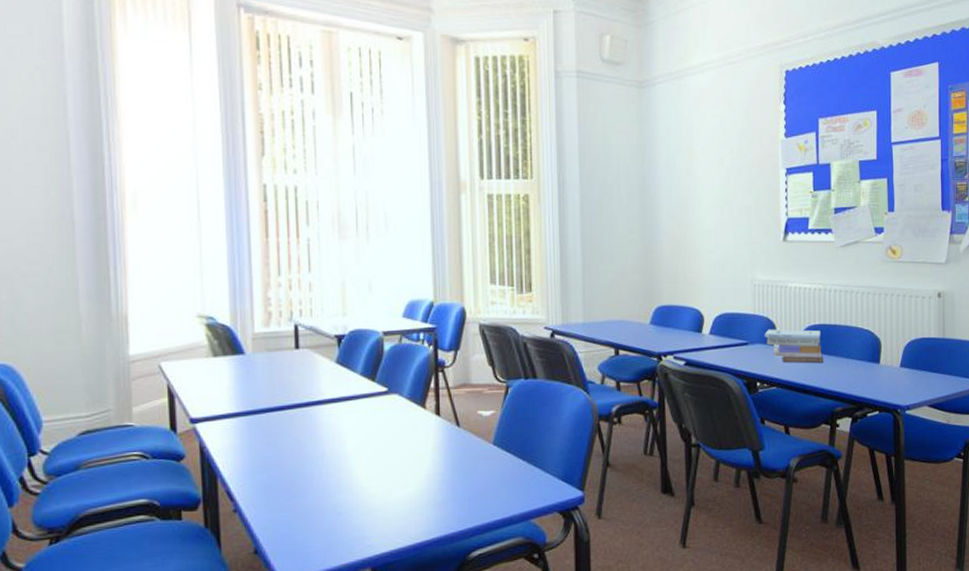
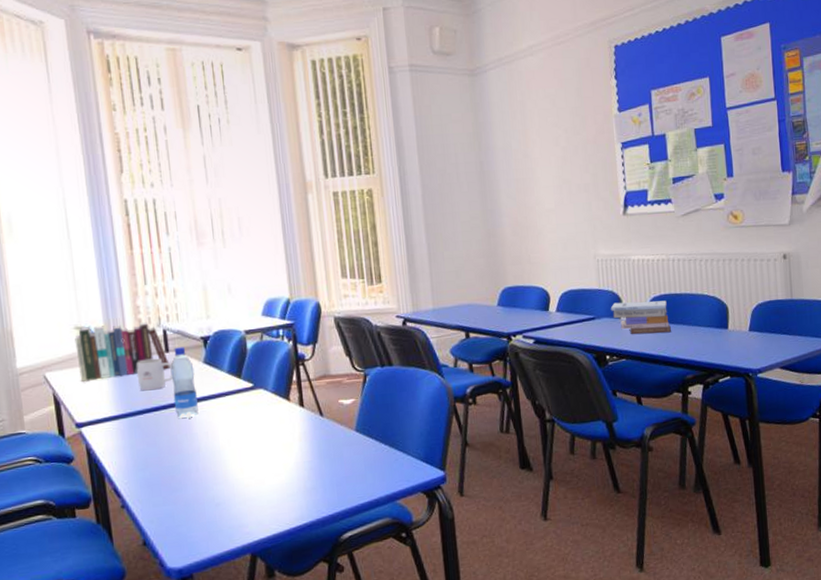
books: none [196,315,299,374] -> present [74,322,170,382]
mug: none [261,354,301,388] -> present [136,358,173,391]
bottle: none [299,344,326,421] -> present [170,347,199,419]

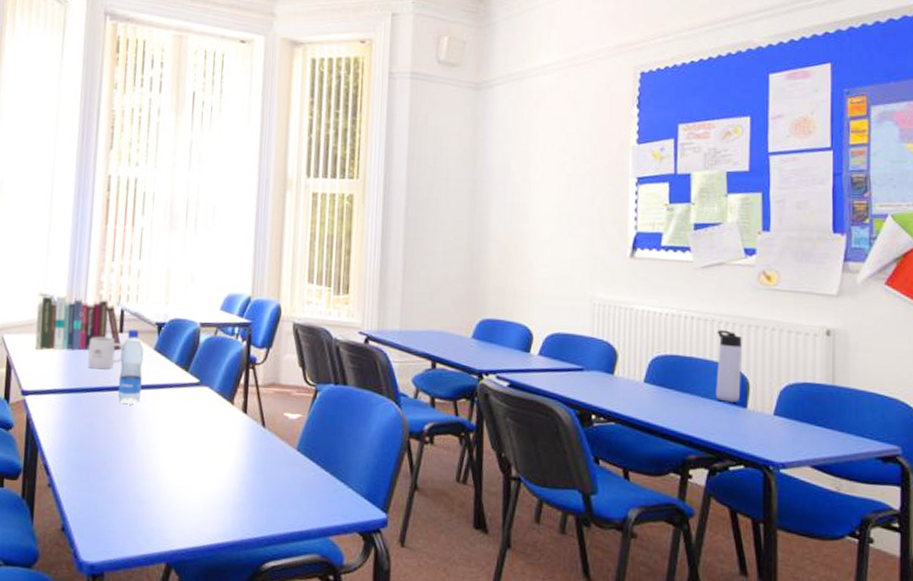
books: present [610,300,671,335] -> none [603,355,674,401]
thermos bottle: none [699,266,722,327] -> present [715,330,742,403]

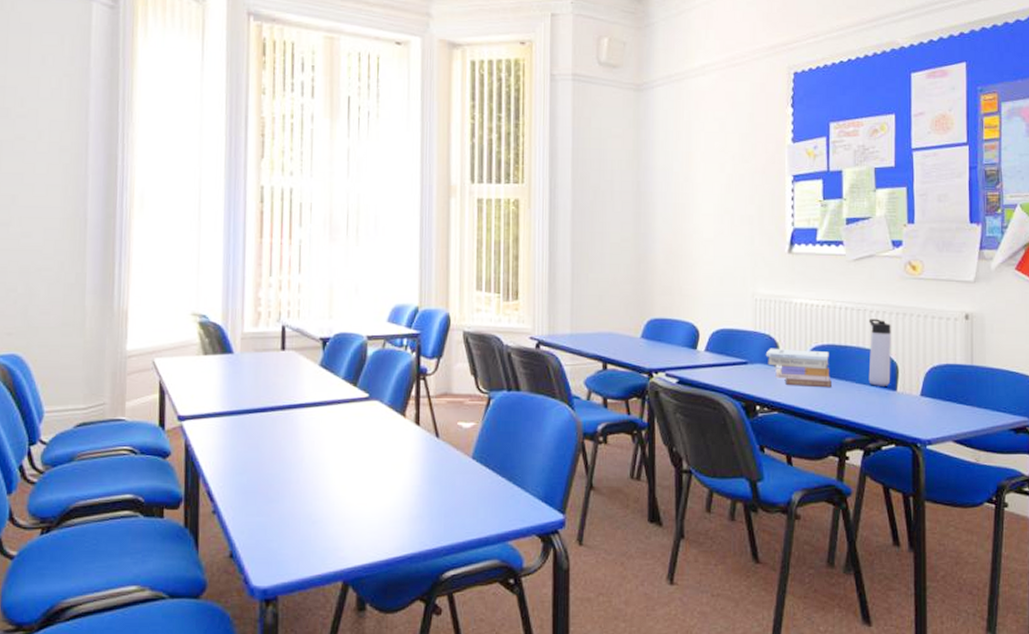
books: present [34,294,121,351] -> none [189,313,284,372]
mug: present [87,336,123,370] -> none [248,355,286,389]
bottle: present [117,329,144,405] -> none [282,346,309,424]
books: none [603,355,674,401] -> present [765,348,832,388]

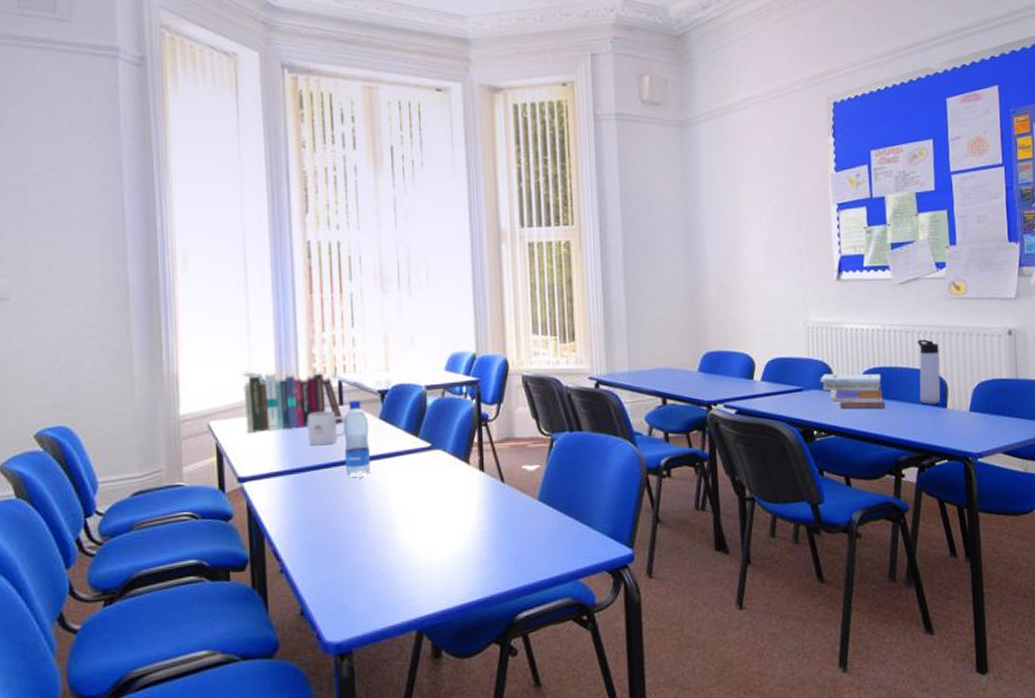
books: none [189,313,284,372] -> present [244,372,343,433]
mug: none [248,355,286,389] -> present [306,411,345,446]
bottle: none [282,346,309,424] -> present [343,400,370,478]

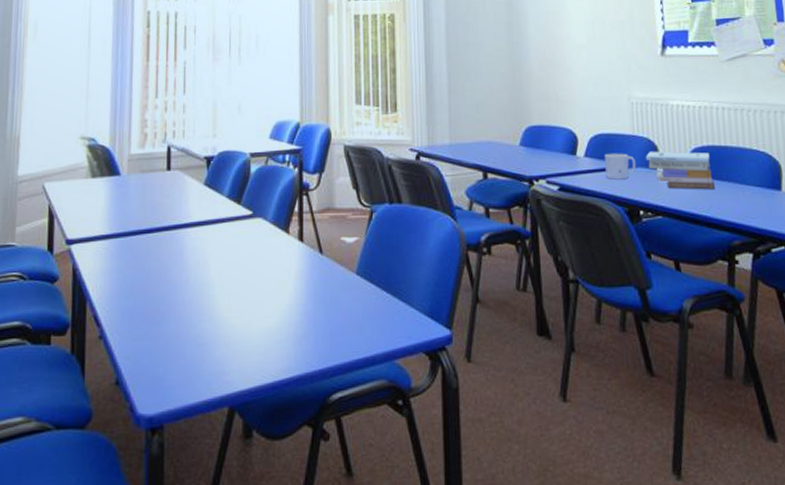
books: present [244,372,343,433] -> none [78,136,170,195]
mug: present [306,411,345,446] -> none [134,176,171,210]
bottle: present [343,400,370,478] -> none [168,166,194,244]
mug: none [781,376,811,402] -> present [605,153,637,180]
thermos bottle: present [917,339,941,405] -> none [746,118,774,186]

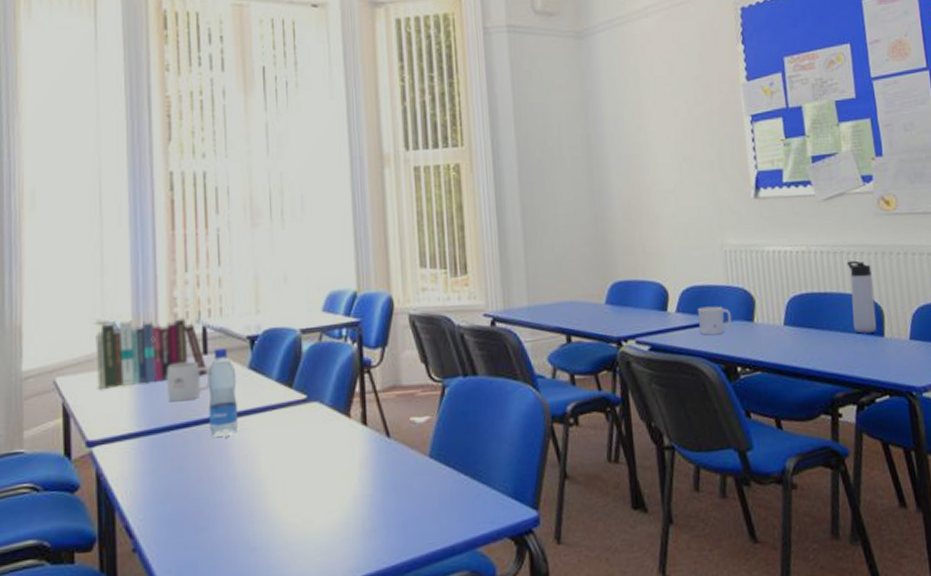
books: none [78,136,170,195] -> present [95,317,208,389]
mug: none [134,176,171,210] -> present [166,361,209,402]
bottle: none [168,166,194,244] -> present [208,348,238,438]
books: present [645,151,715,190] -> none [741,300,815,342]
thermos bottle: none [746,118,774,186] -> present [846,260,877,334]

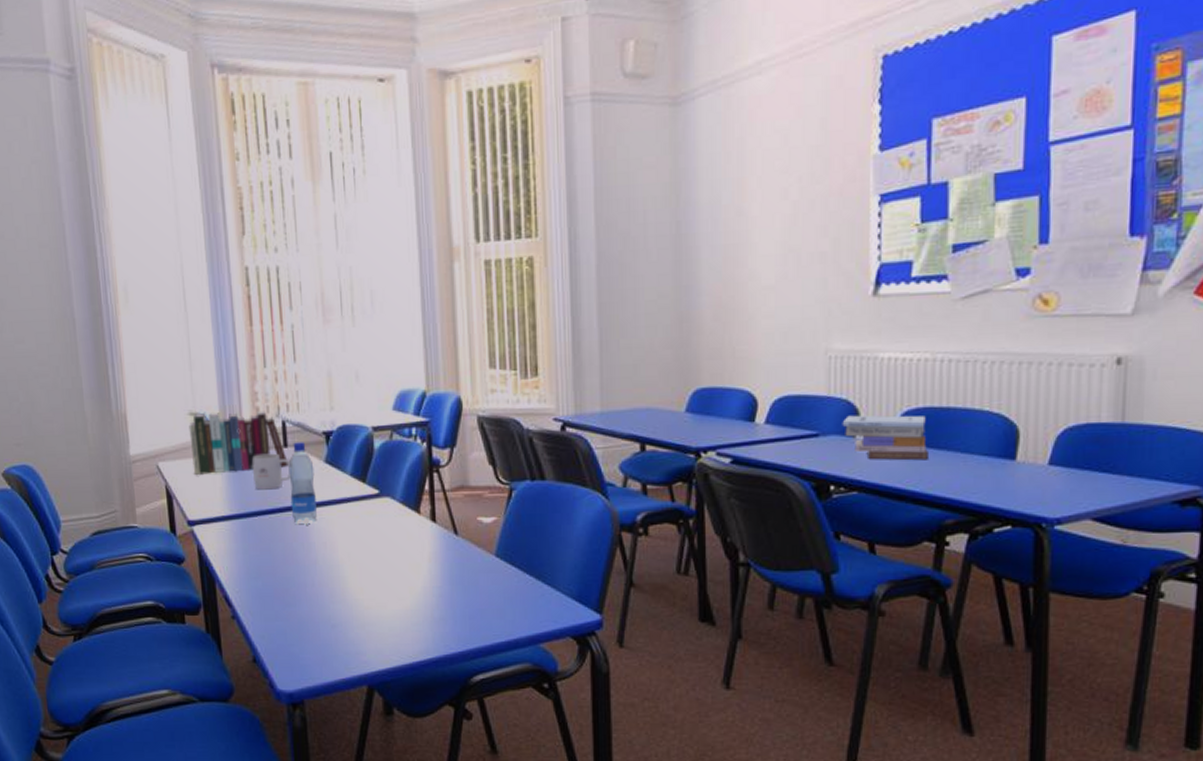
mug: present [698,306,732,336] -> none [791,418,830,450]
books: none [741,300,815,342] -> present [842,415,928,461]
thermos bottle: present [846,260,877,334] -> none [978,371,1011,455]

